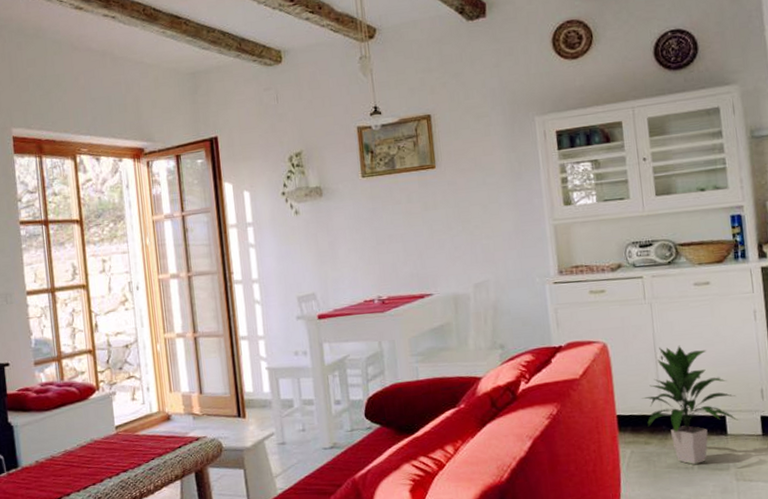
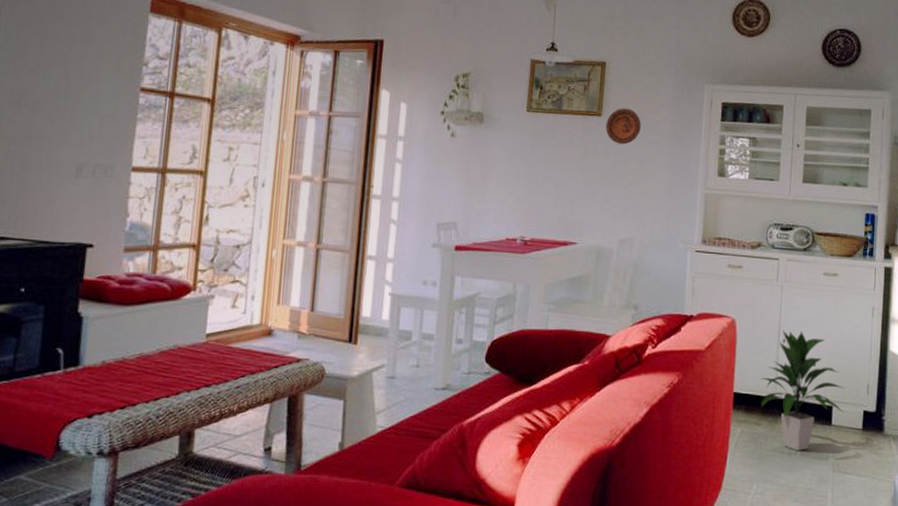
decorative plate: none [441,155,477,192] -> present [606,108,641,145]

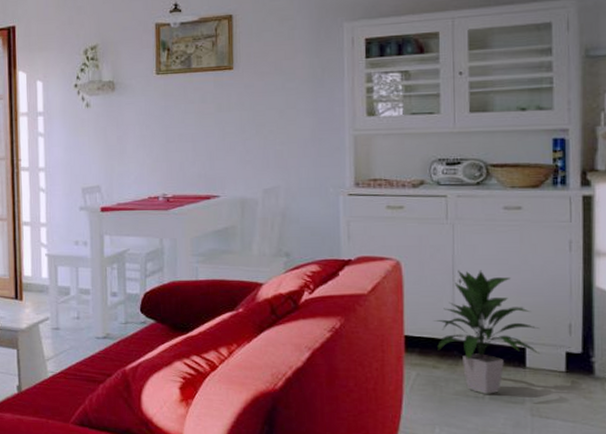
decorative plate: present [606,108,641,145] -> none [238,58,276,95]

